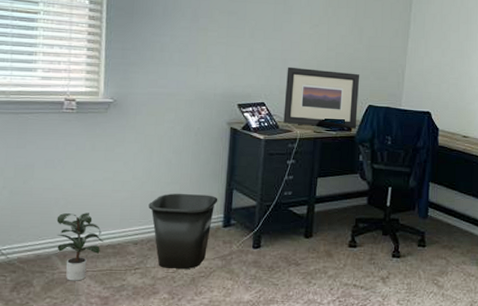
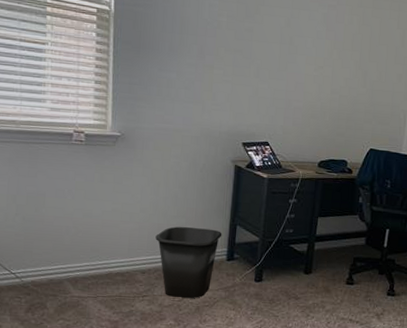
potted plant: present [56,213,104,281] -> none [68,241,114,305]
picture frame: present [283,66,360,129] -> none [286,107,363,171]

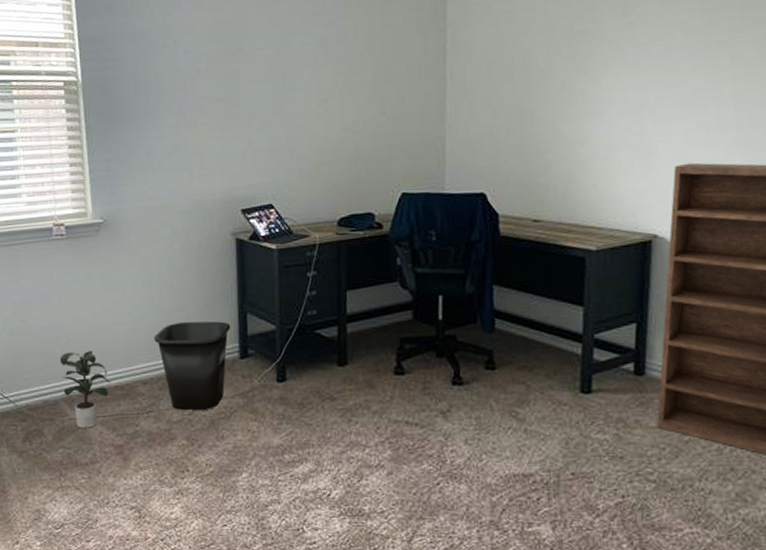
potted plant: none [68,241,114,305] -> present [60,351,112,428]

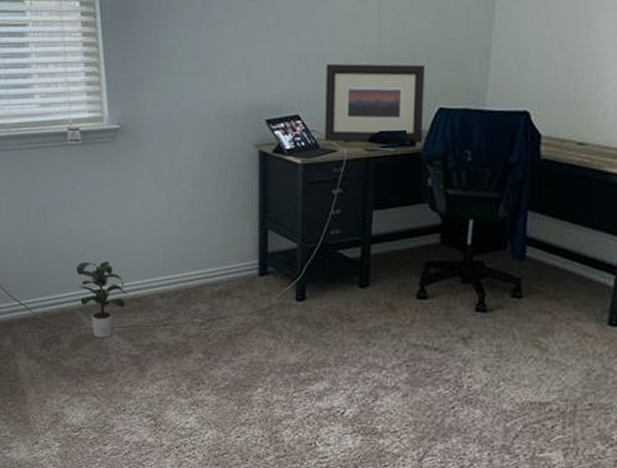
waste bin: present [154,321,231,410] -> none [172,235,251,325]
picture frame: none [295,154,389,228] -> present [324,63,426,143]

